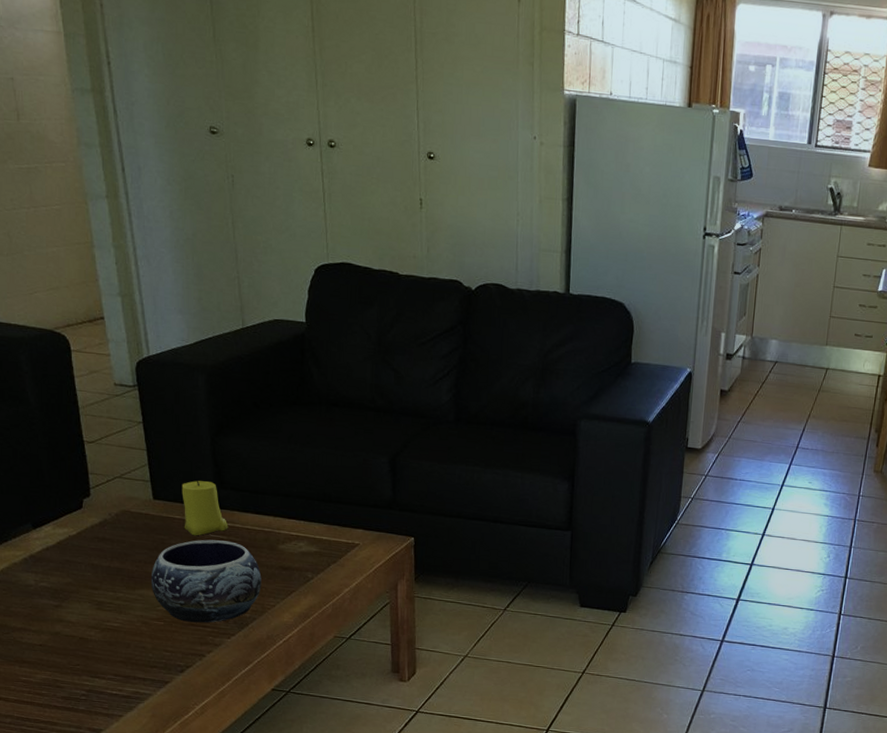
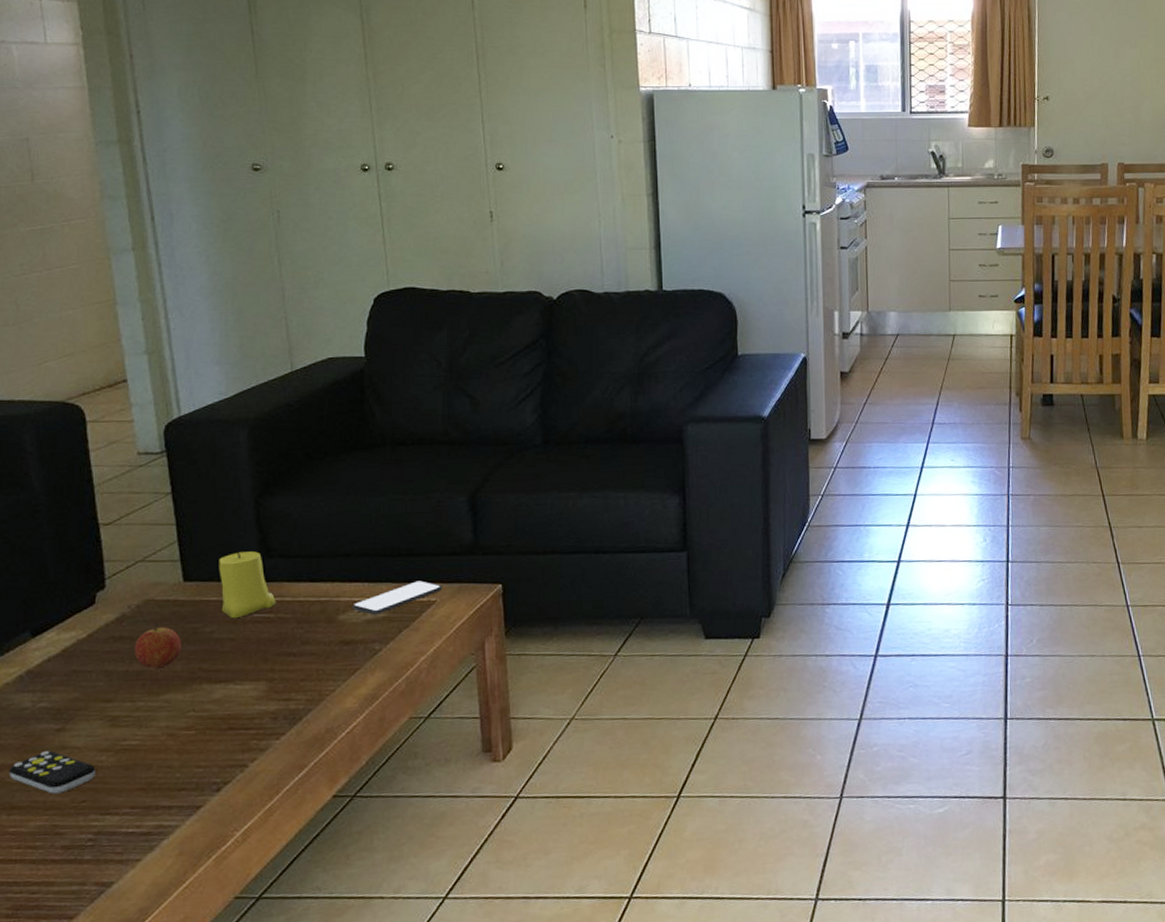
remote control: none [19,621,86,656] -> present [9,751,95,794]
fruit: none [115,531,152,568] -> present [135,623,181,669]
decorative bowl: present [151,539,262,623] -> none [179,619,318,726]
smartphone: none [290,525,365,549] -> present [353,580,443,615]

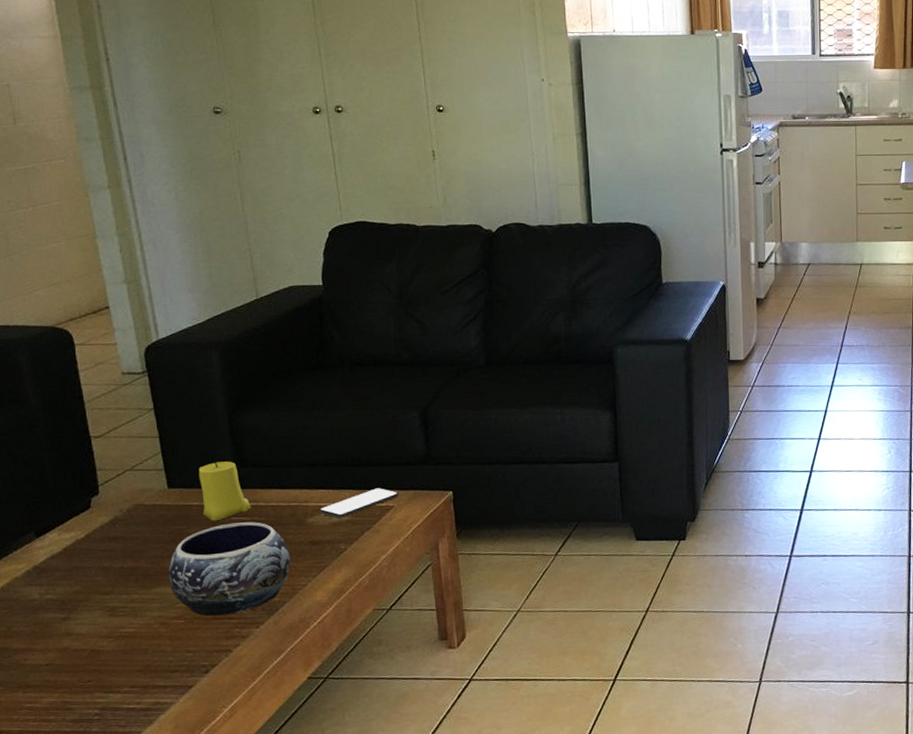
remote control: present [9,751,95,794] -> none [22,637,98,675]
fruit: present [135,623,181,669] -> none [128,525,169,565]
decorative bowl: none [179,619,318,726] -> present [168,522,291,616]

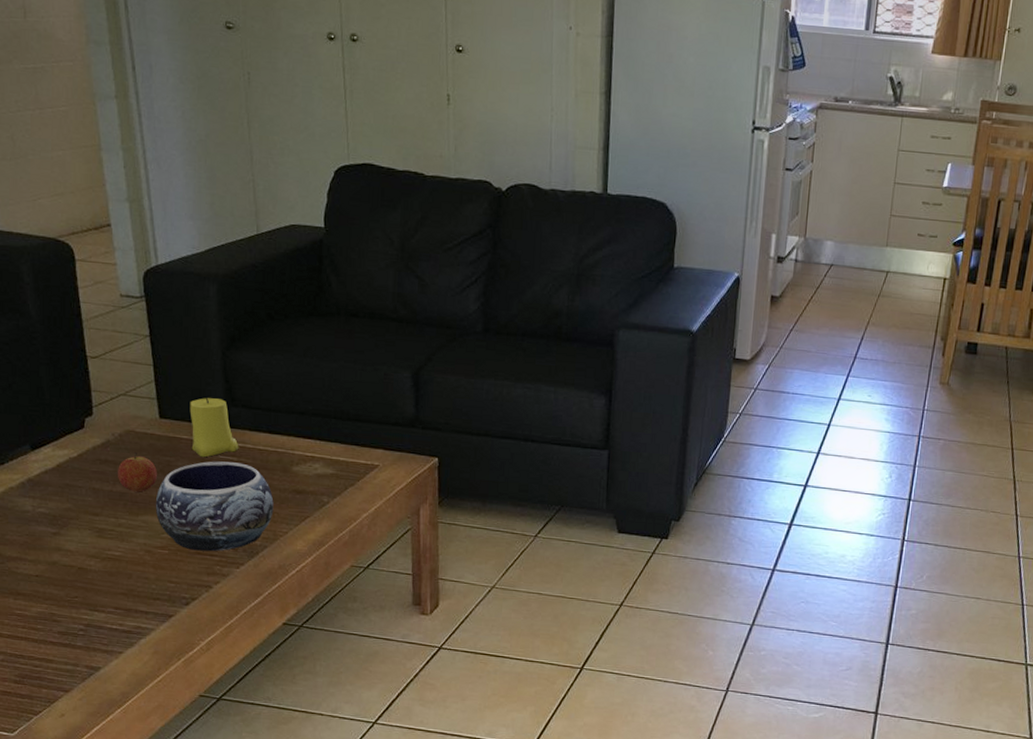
fruit: none [128,525,169,565] -> present [118,452,157,492]
smartphone: present [319,488,400,518] -> none [305,445,386,471]

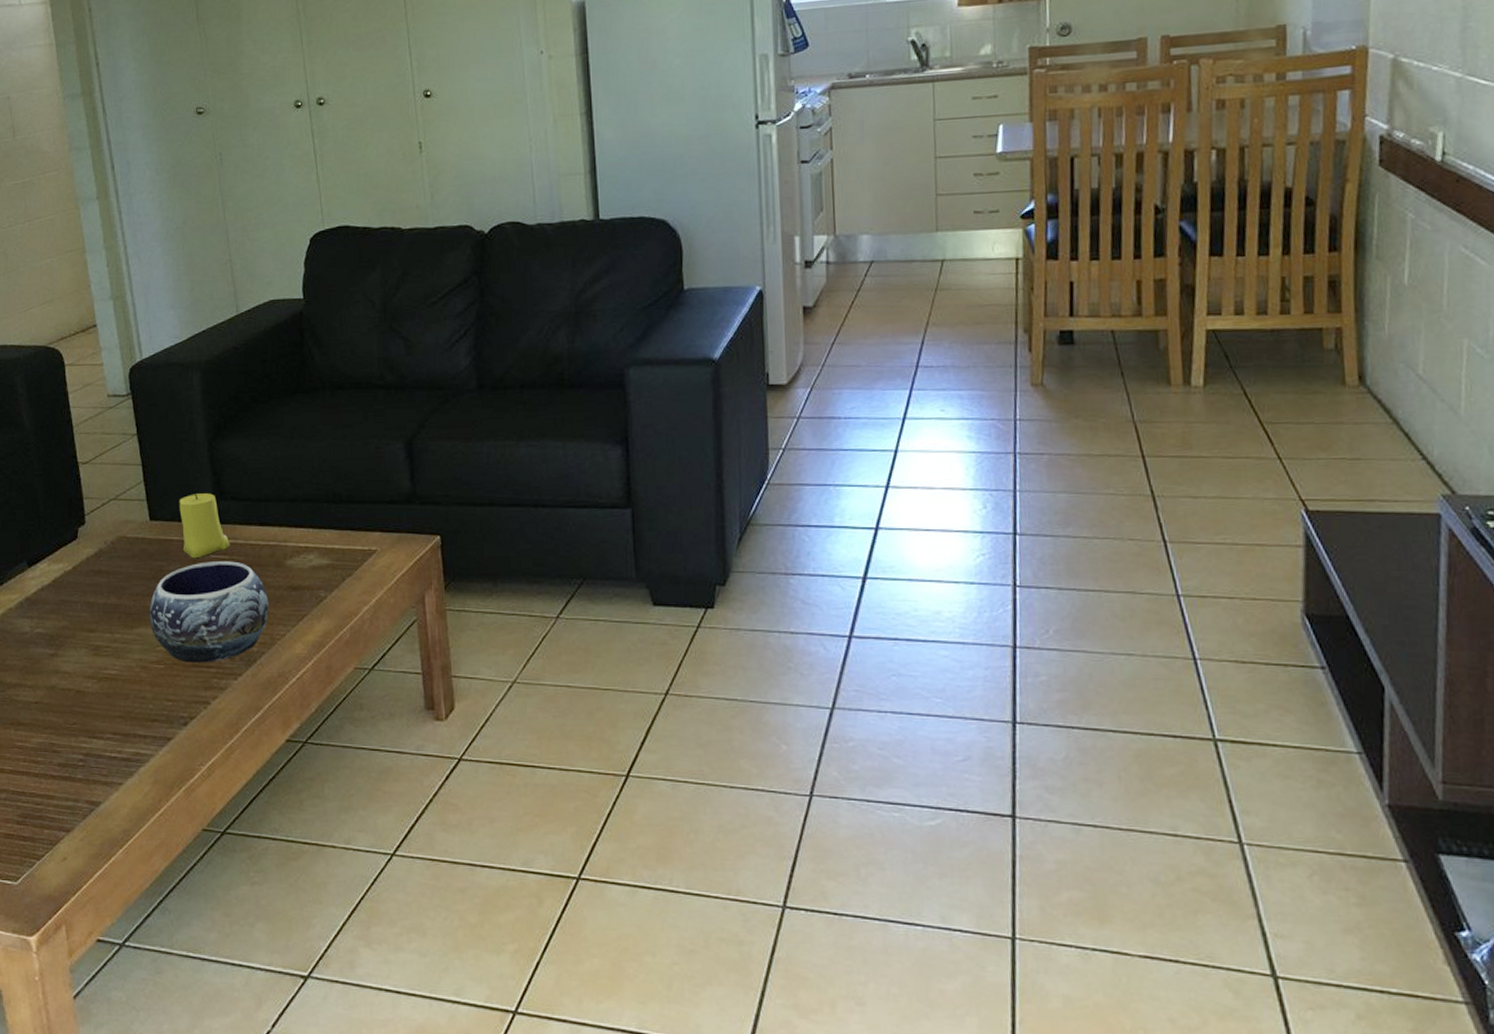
fruit: present [118,452,157,492] -> none [111,560,150,603]

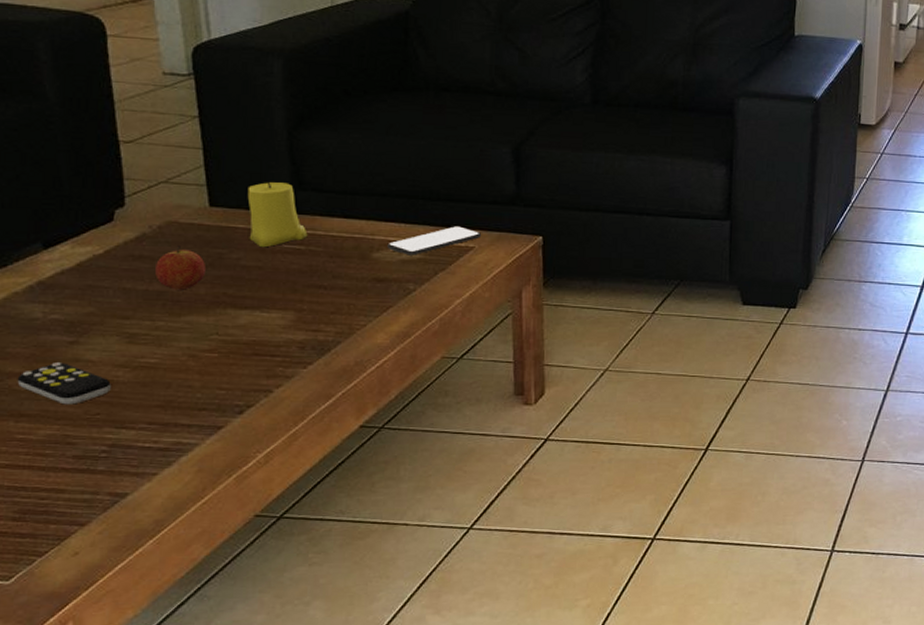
remote control: none [14,674,83,714] -> present [17,363,111,405]
fruit: none [111,560,150,603] -> present [155,246,205,290]
decorative bowl: present [149,561,269,663] -> none [202,251,350,352]
smartphone: none [299,529,383,561] -> present [387,226,482,256]

